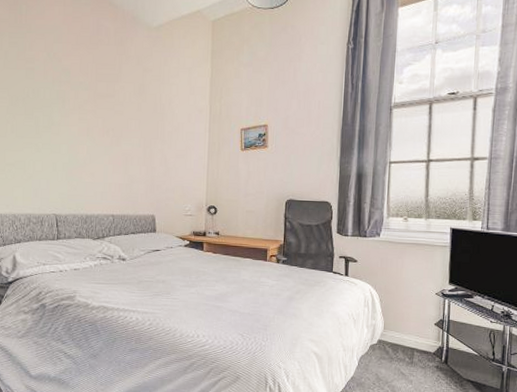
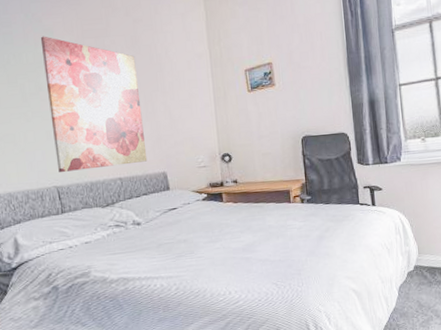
wall art: none [58,75,141,204] -> present [40,36,148,172]

